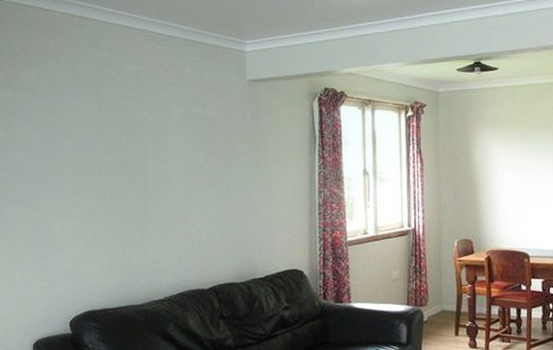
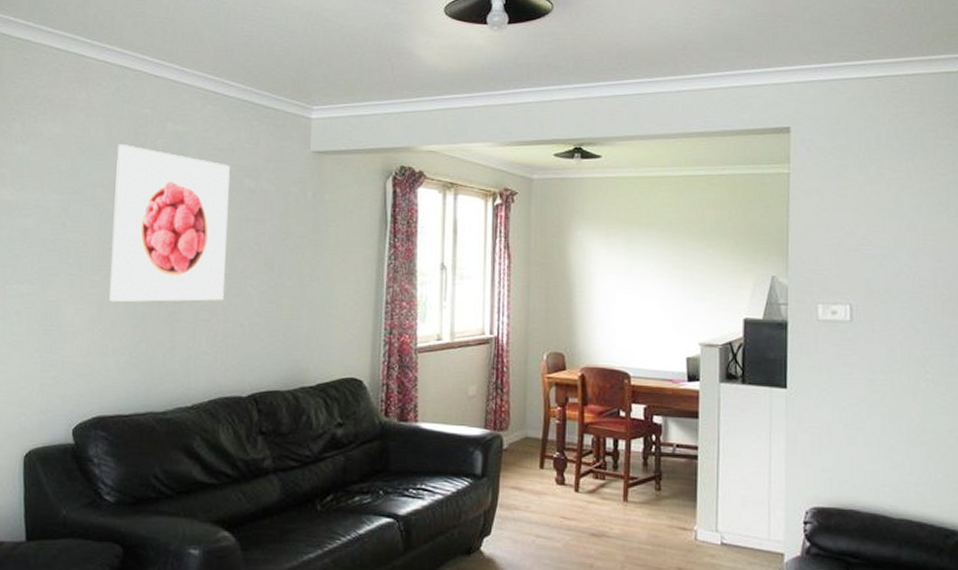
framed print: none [85,84,184,218] -> present [109,144,230,303]

